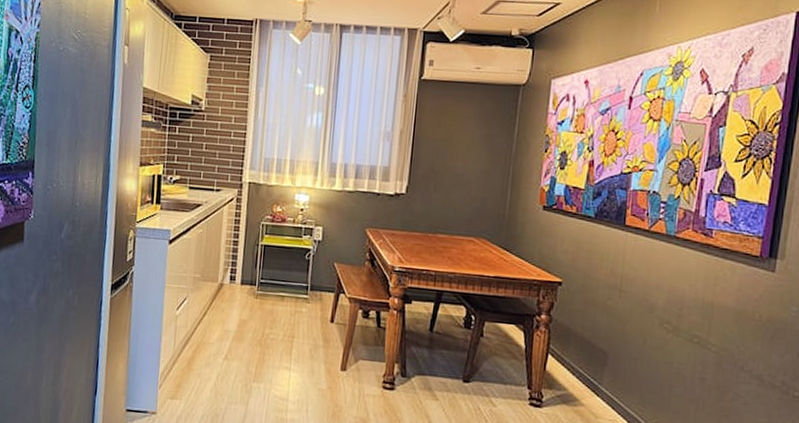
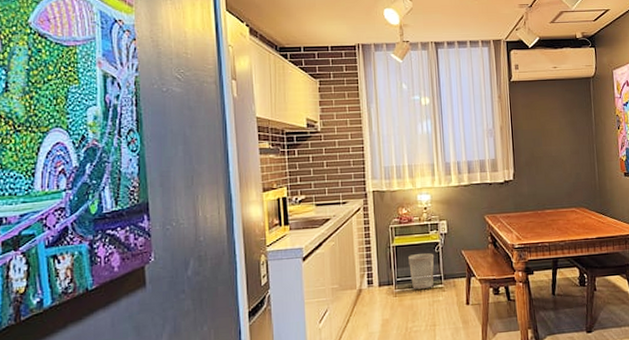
wastebasket: none [275,257,304,297] -> present [408,252,435,289]

